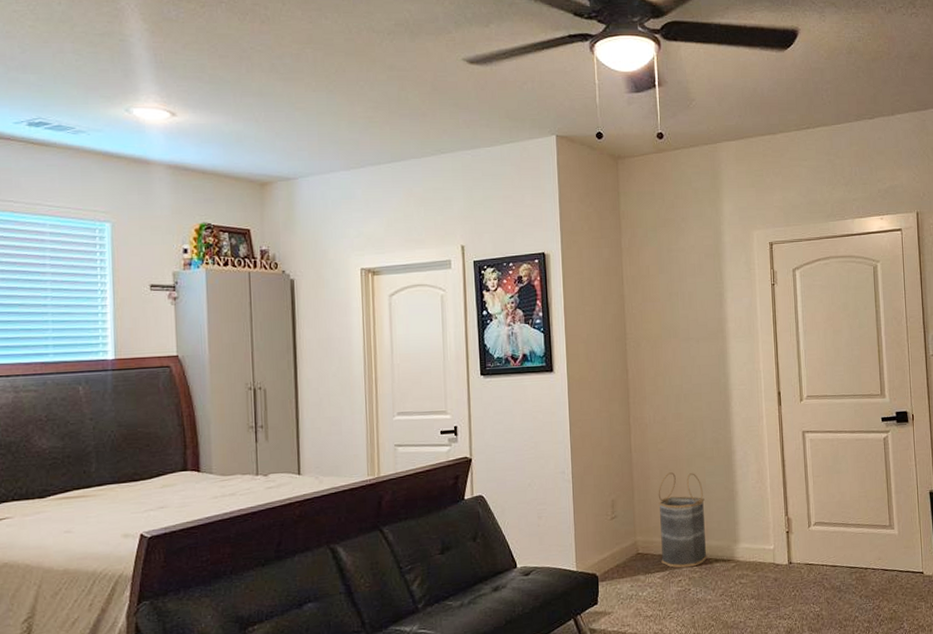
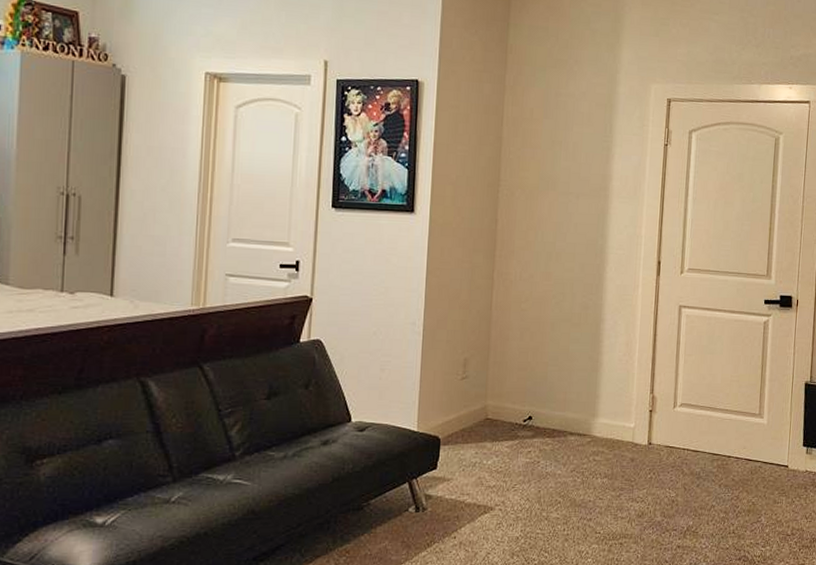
basket: present [658,472,707,568] -> none [511,335,566,438]

